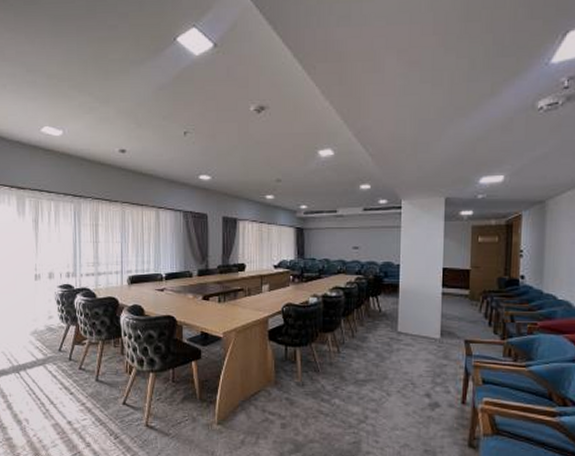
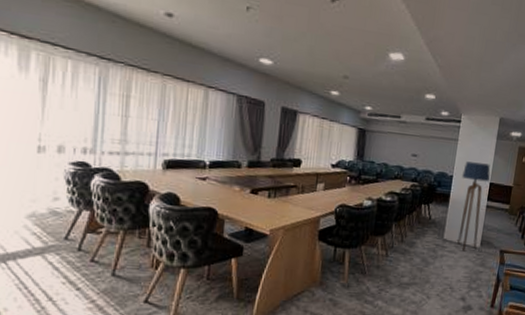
floor lamp: none [410,248,443,344] -> present [457,161,491,252]

